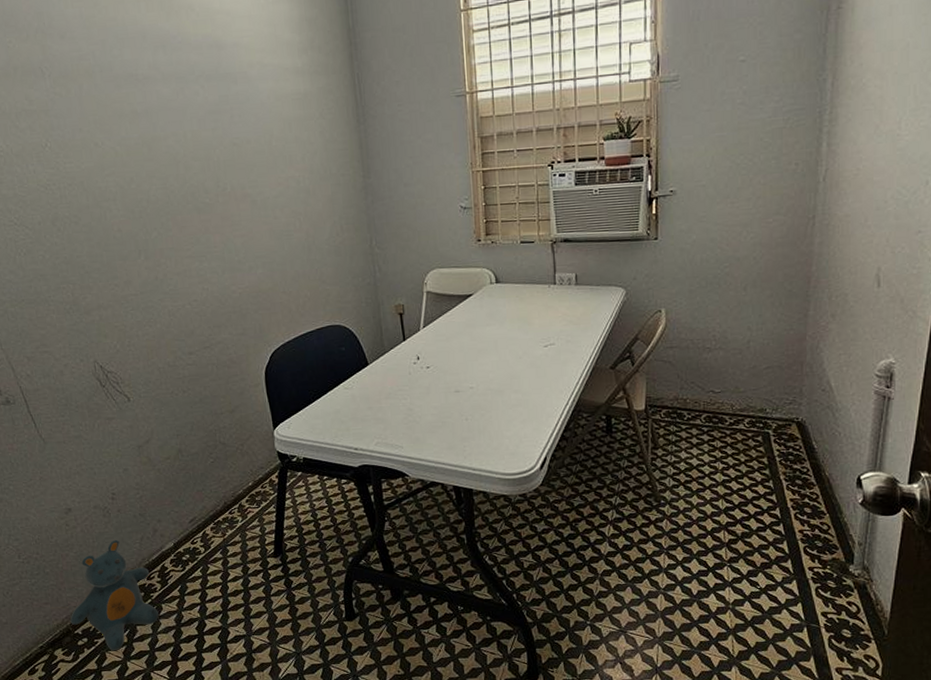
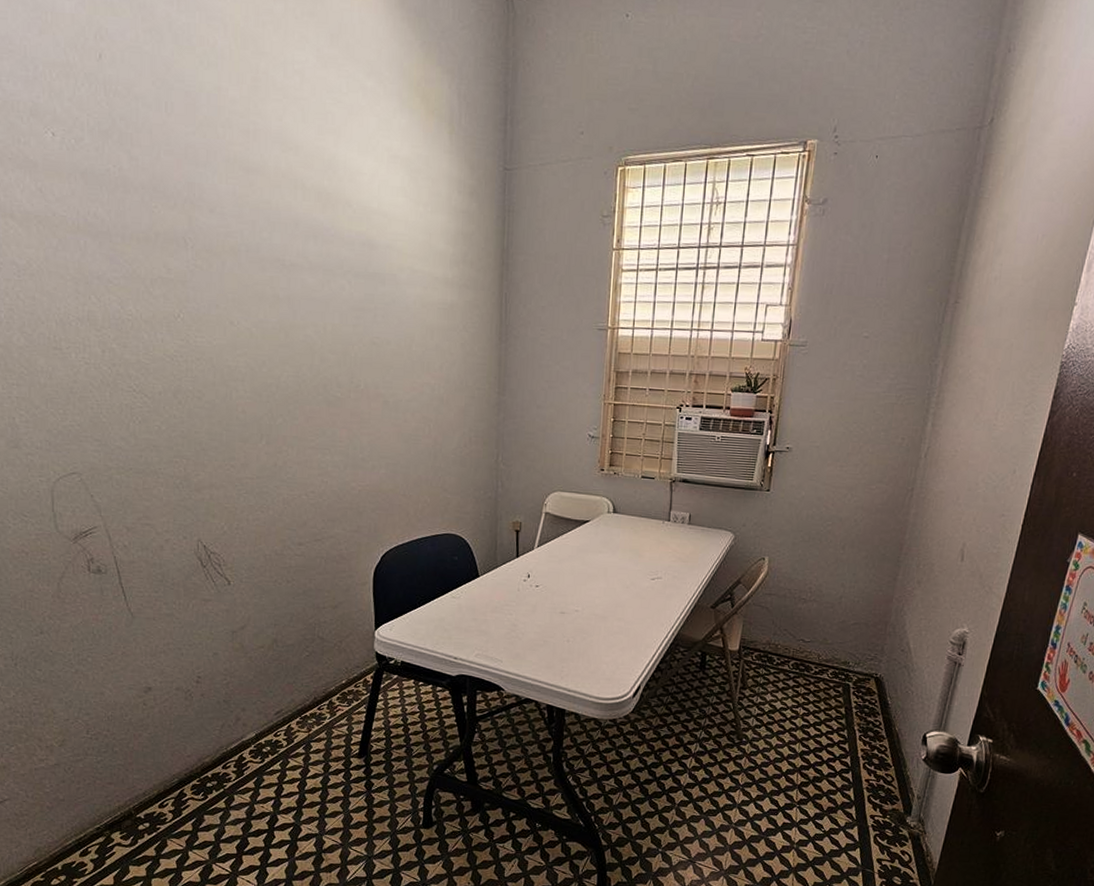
stuffed animal: present [70,539,159,651] -> none [134,724,230,839]

